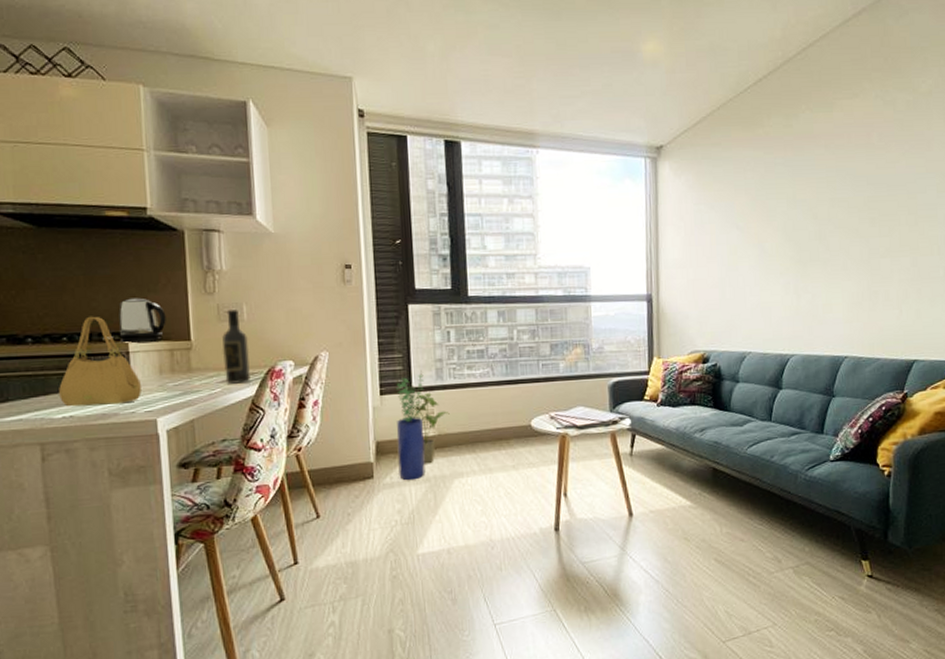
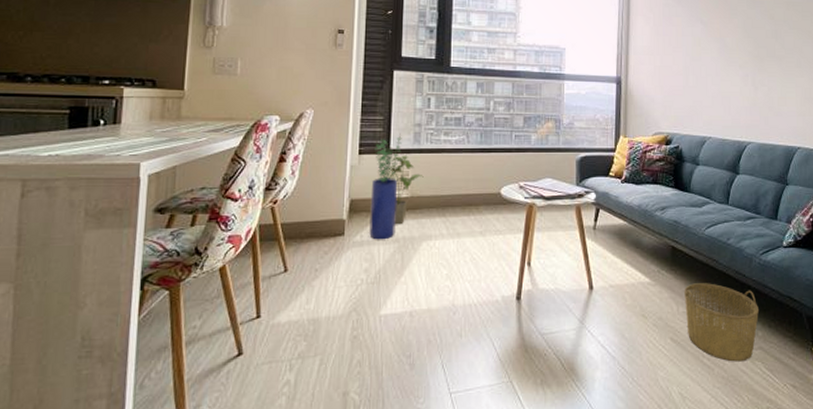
handbag: present [59,316,142,406] -> none [49,60,130,146]
kettle: present [118,298,166,344] -> none [116,46,164,89]
wine bottle: present [222,310,250,384] -> none [212,64,240,134]
basket: none [727,502,806,578] -> present [684,283,760,362]

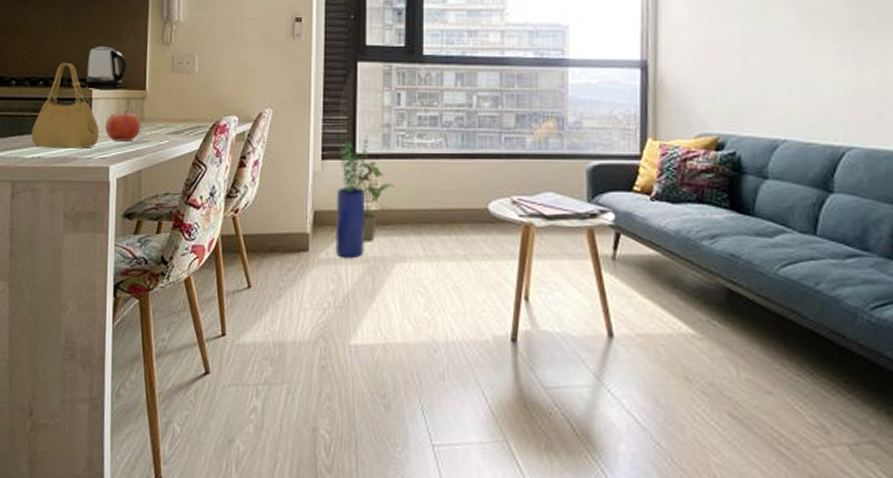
handbag: none [49,60,130,146] -> present [31,62,99,149]
kettle: none [116,46,164,89] -> present [85,46,126,91]
fruit: none [137,109,178,139] -> present [105,110,141,142]
basket: present [684,283,760,362] -> none [748,341,871,458]

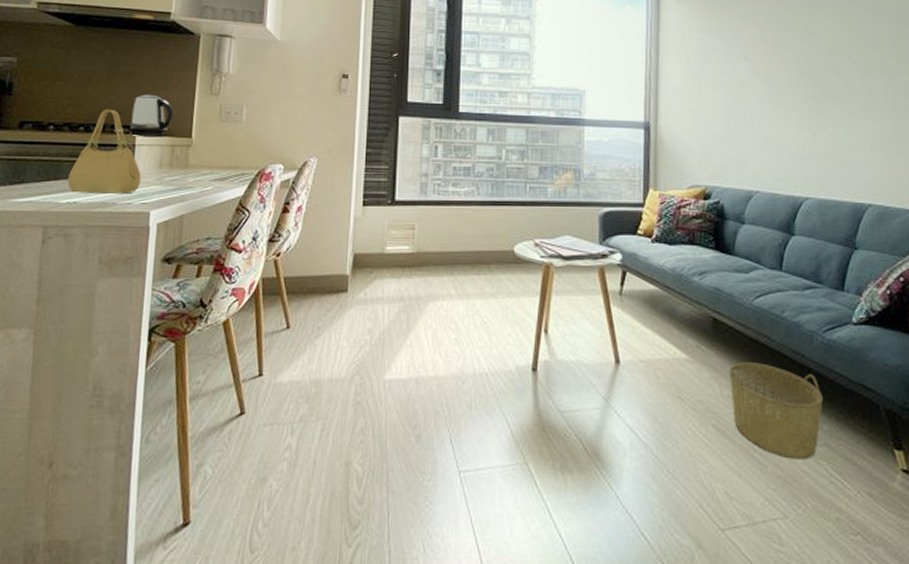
fruit: present [105,110,141,142] -> none [147,157,186,188]
vase: present [336,134,369,259] -> none [373,183,408,299]
house plant: present [355,161,395,242] -> none [394,207,431,283]
basket: none [748,341,871,458] -> present [729,362,824,460]

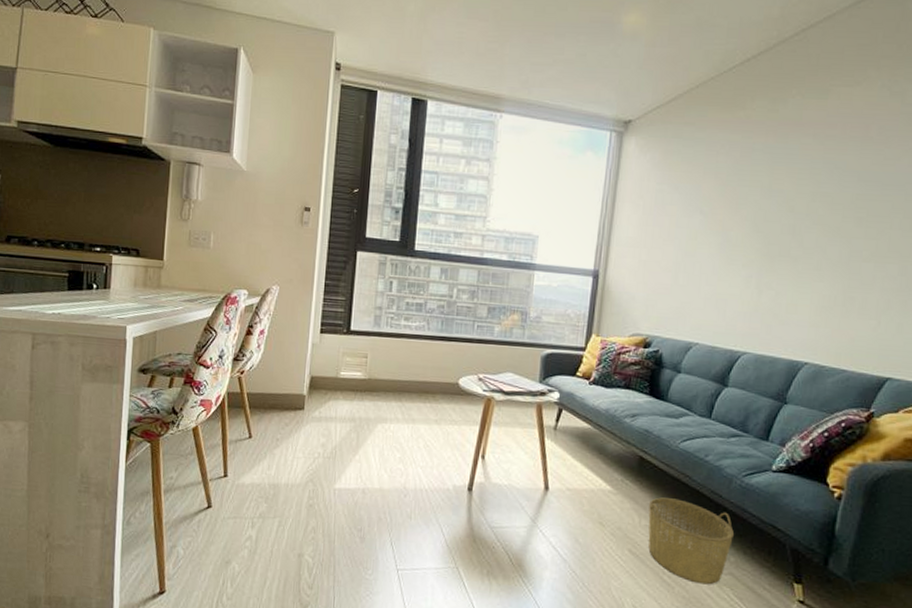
handbag: present [68,109,141,194] -> none [52,228,118,309]
kettle: present [129,94,173,137] -> none [106,216,146,257]

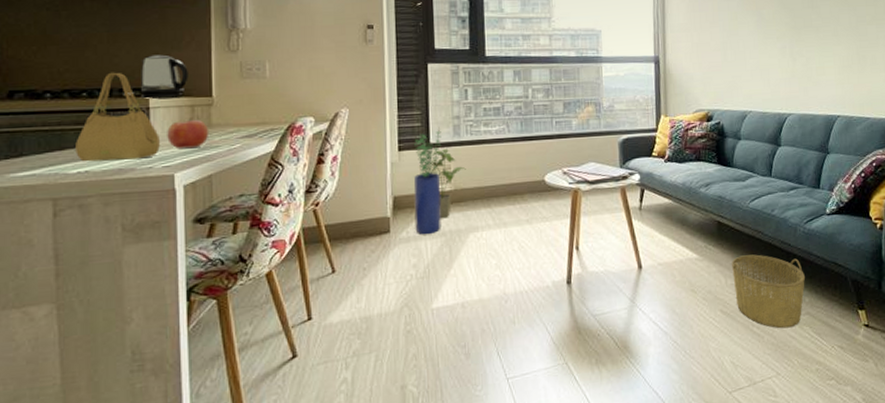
handbag: none [52,228,118,309] -> present [75,72,160,161]
kettle: none [106,216,146,257] -> present [140,54,188,100]
fruit: none [124,277,158,306] -> present [167,117,209,149]
vase: none [327,314,363,418] -> present [414,126,442,235]
house plant: none [348,337,382,405] -> present [430,148,466,219]

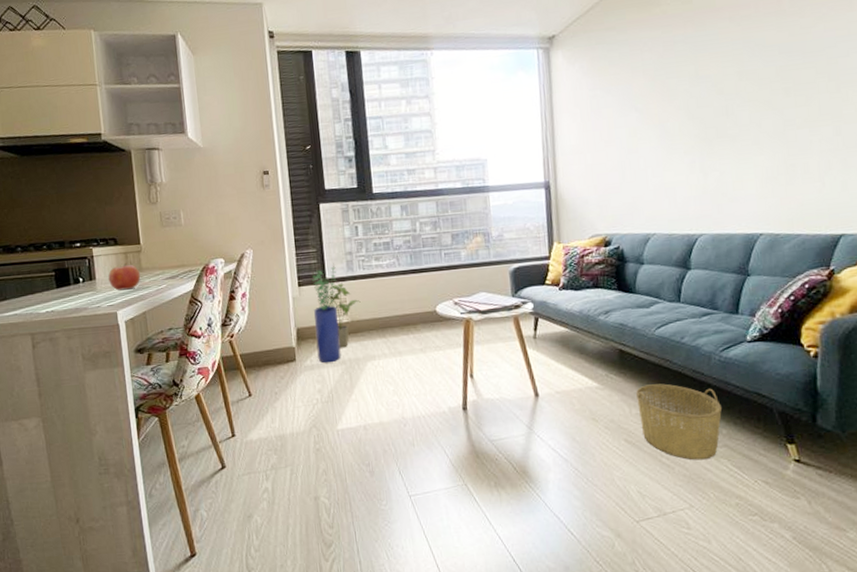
handbag: present [75,72,160,161] -> none [42,227,104,302]
kettle: present [140,54,188,100] -> none [83,210,121,249]

